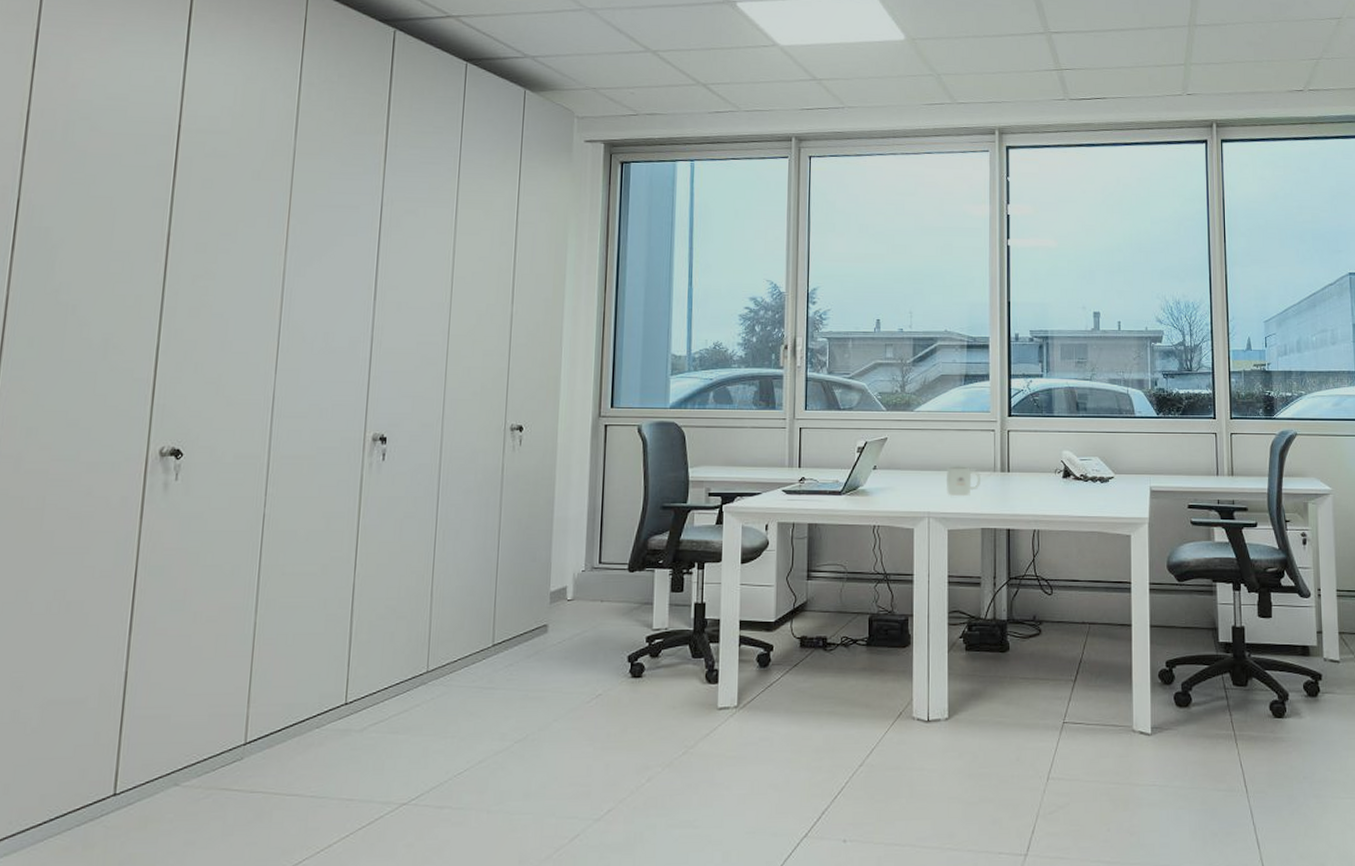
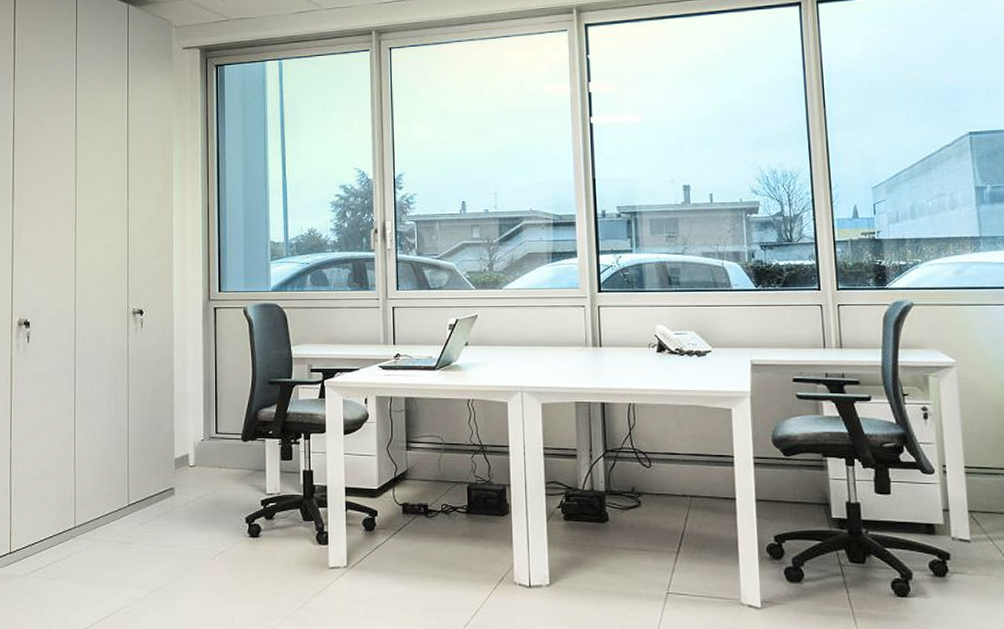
mug: present [945,466,980,497] -> none [537,341,572,372]

